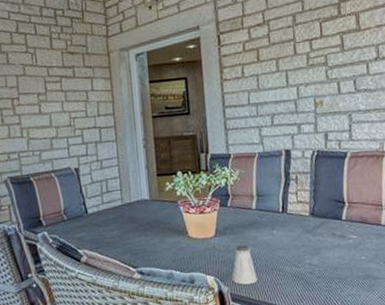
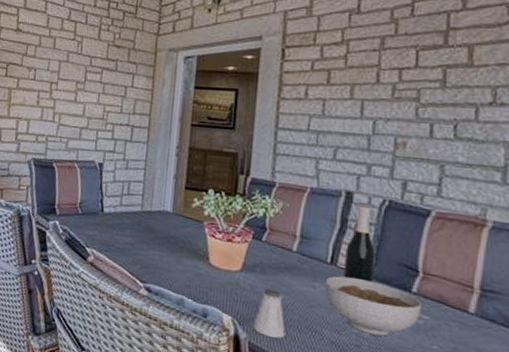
bowl: none [280,218,351,261] -> present [324,276,421,336]
wine bottle: none [291,158,315,222] -> present [343,204,376,283]

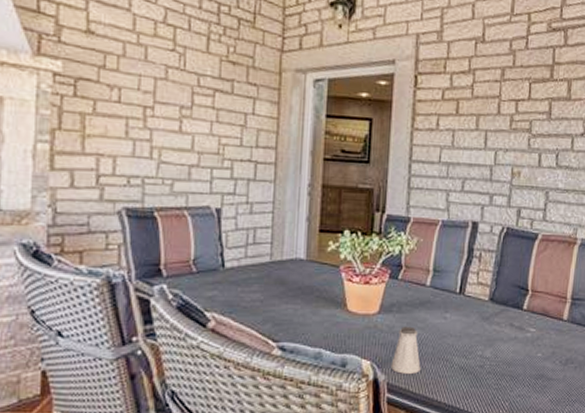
bowl: present [324,276,421,336] -> none [454,304,530,353]
wine bottle: present [343,204,376,283] -> none [470,233,496,306]

